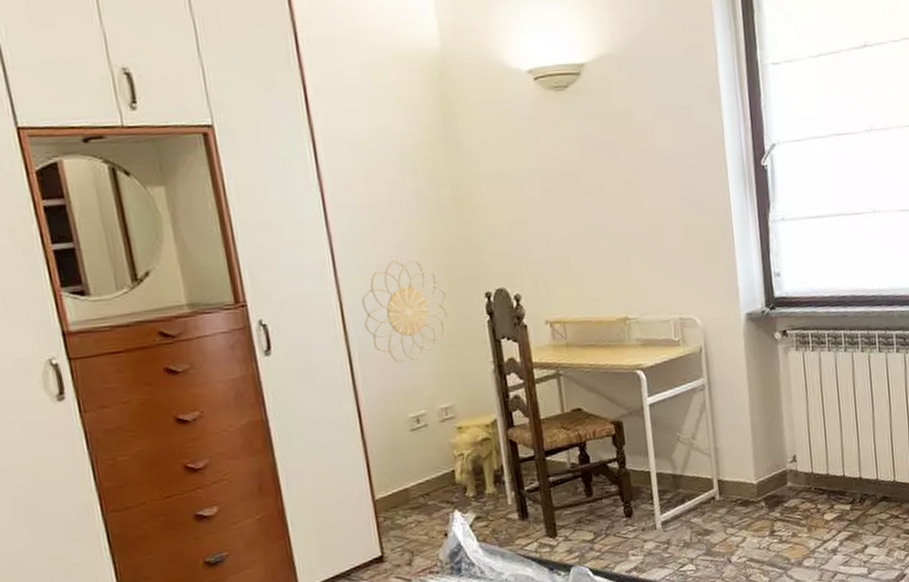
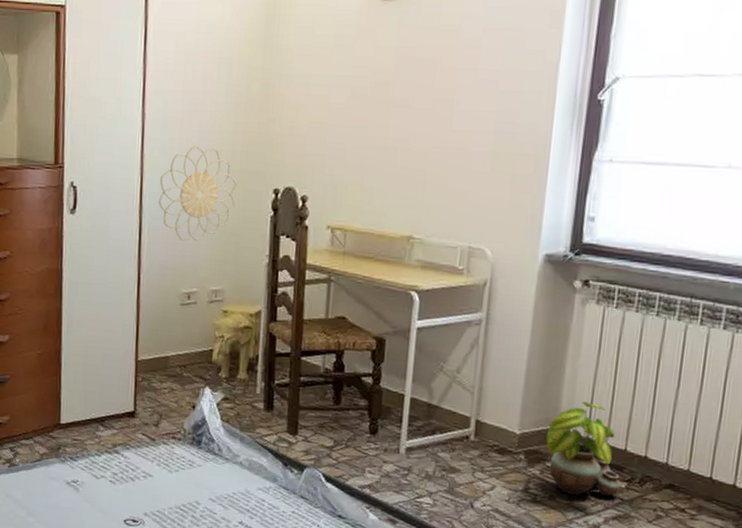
potted plant: none [778,440,846,528] -> present [546,401,621,497]

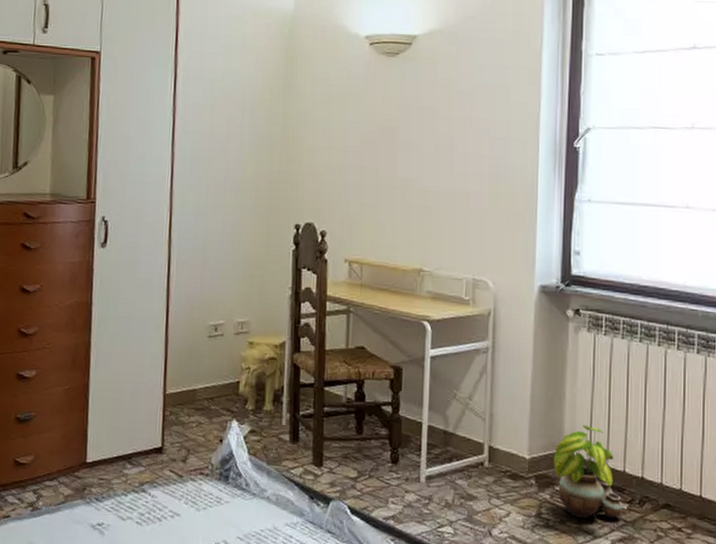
decorative wall piece: present [158,145,238,241] -> none [186,182,262,274]

